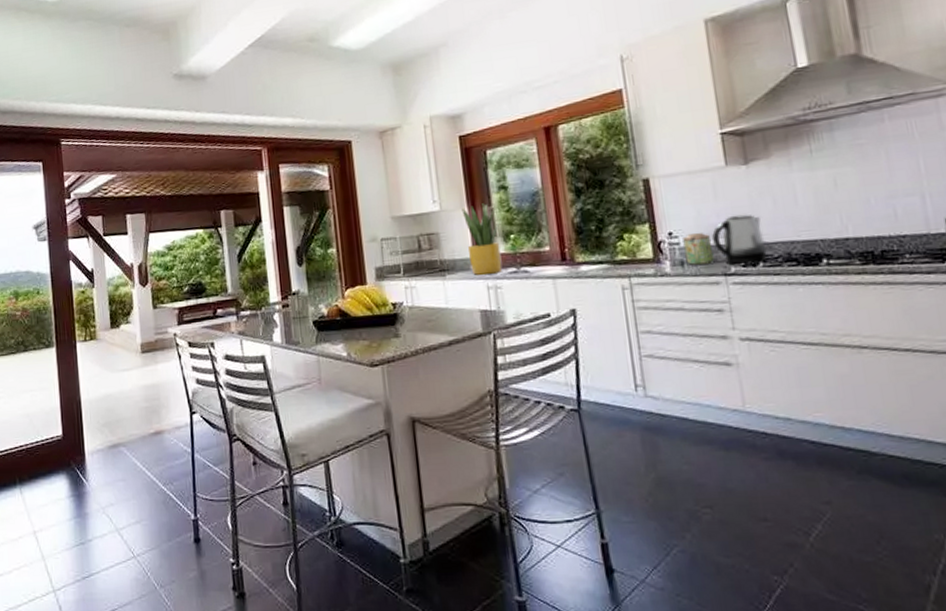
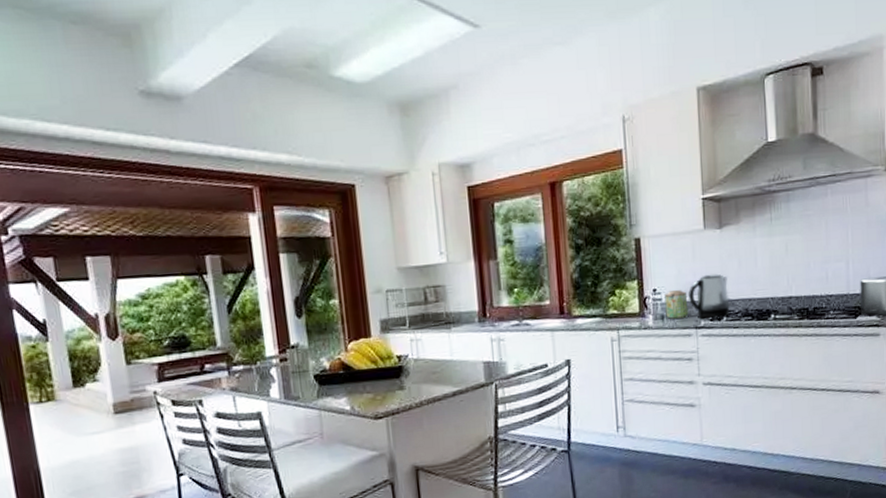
planter: present [461,203,503,275] -> none [468,256,506,328]

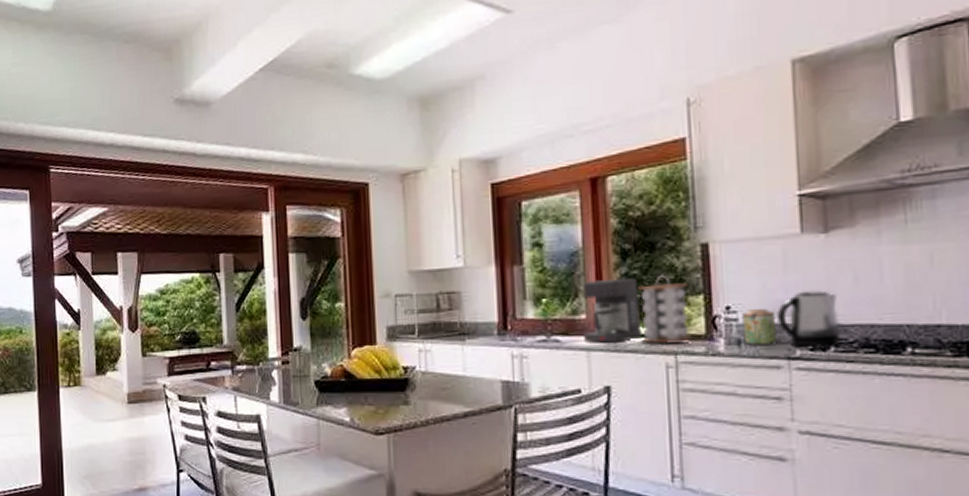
coffee maker: none [546,268,593,324] -> present [583,277,642,343]
spice rack: none [589,265,630,322] -> present [638,275,692,344]

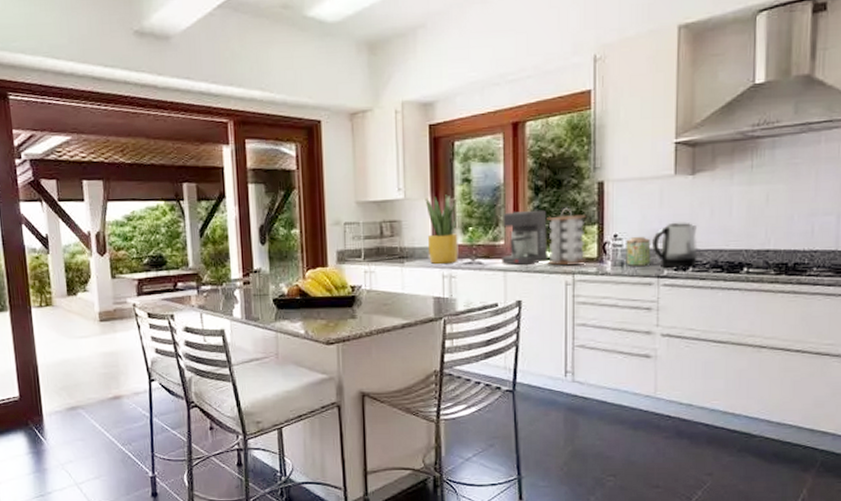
planter: none [488,261,531,341] -> present [425,194,460,264]

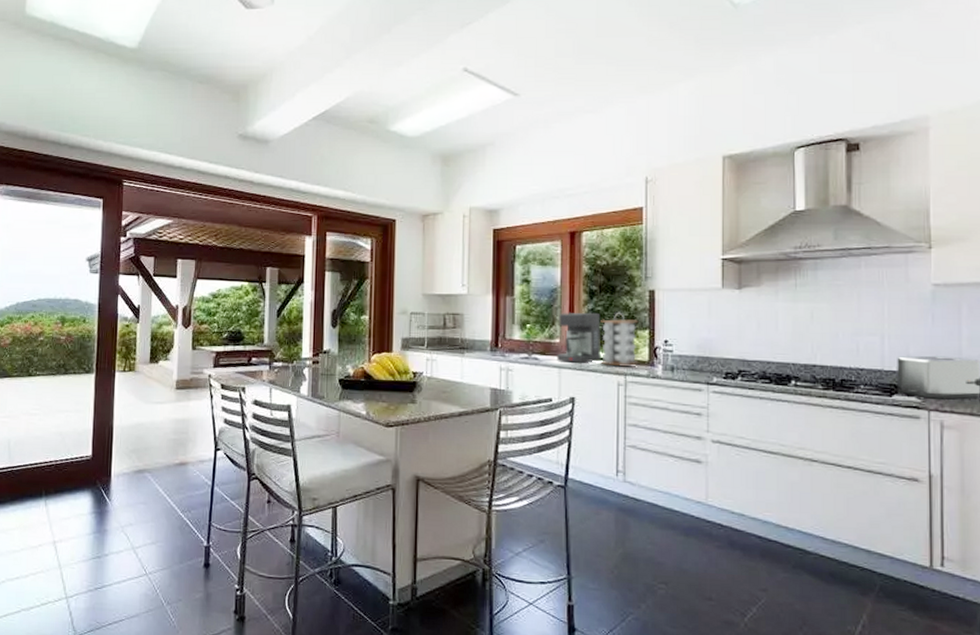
planter: present [425,194,460,264] -> none [486,293,519,357]
canister: present [626,237,651,267] -> none [676,344,700,373]
kettle: present [652,222,697,269] -> none [702,332,746,377]

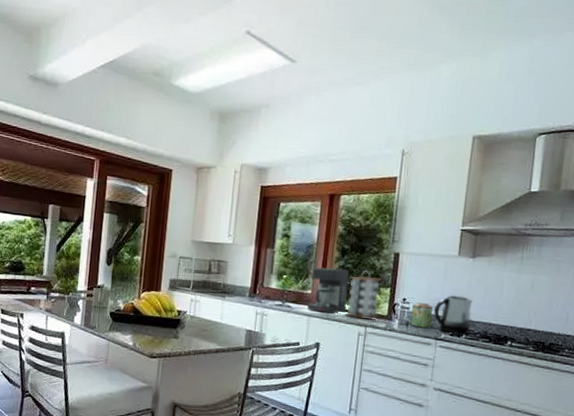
canister: none [676,344,700,373] -> present [410,303,433,329]
kettle: none [702,332,746,377] -> present [434,295,472,335]

